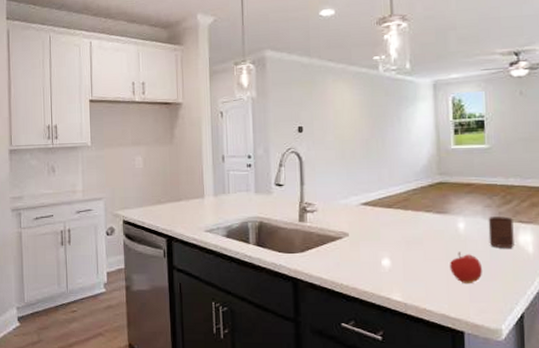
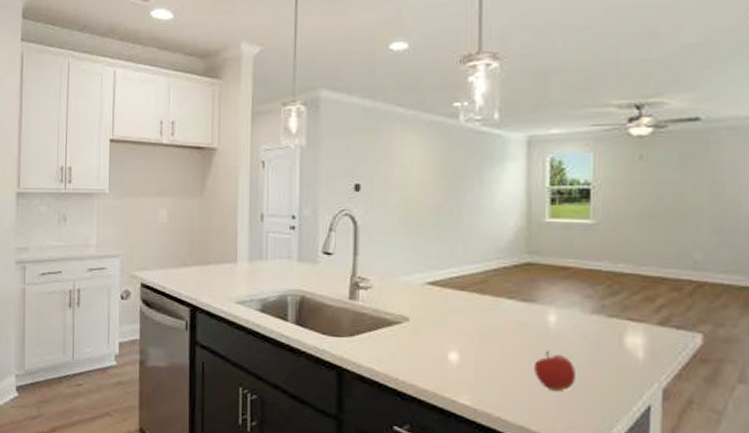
cup: present [488,216,514,248] -> none [586,310,620,351]

